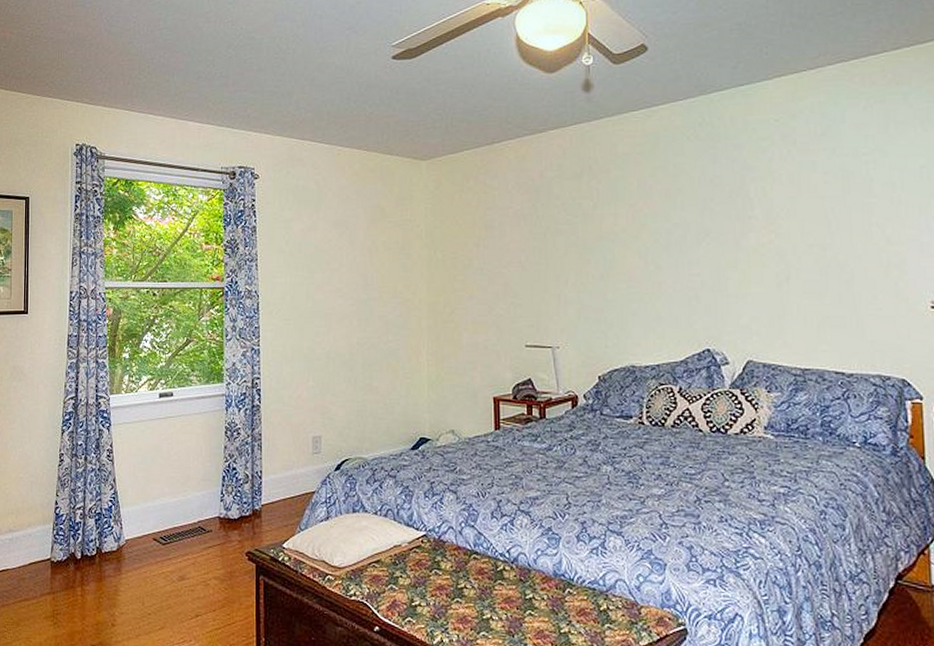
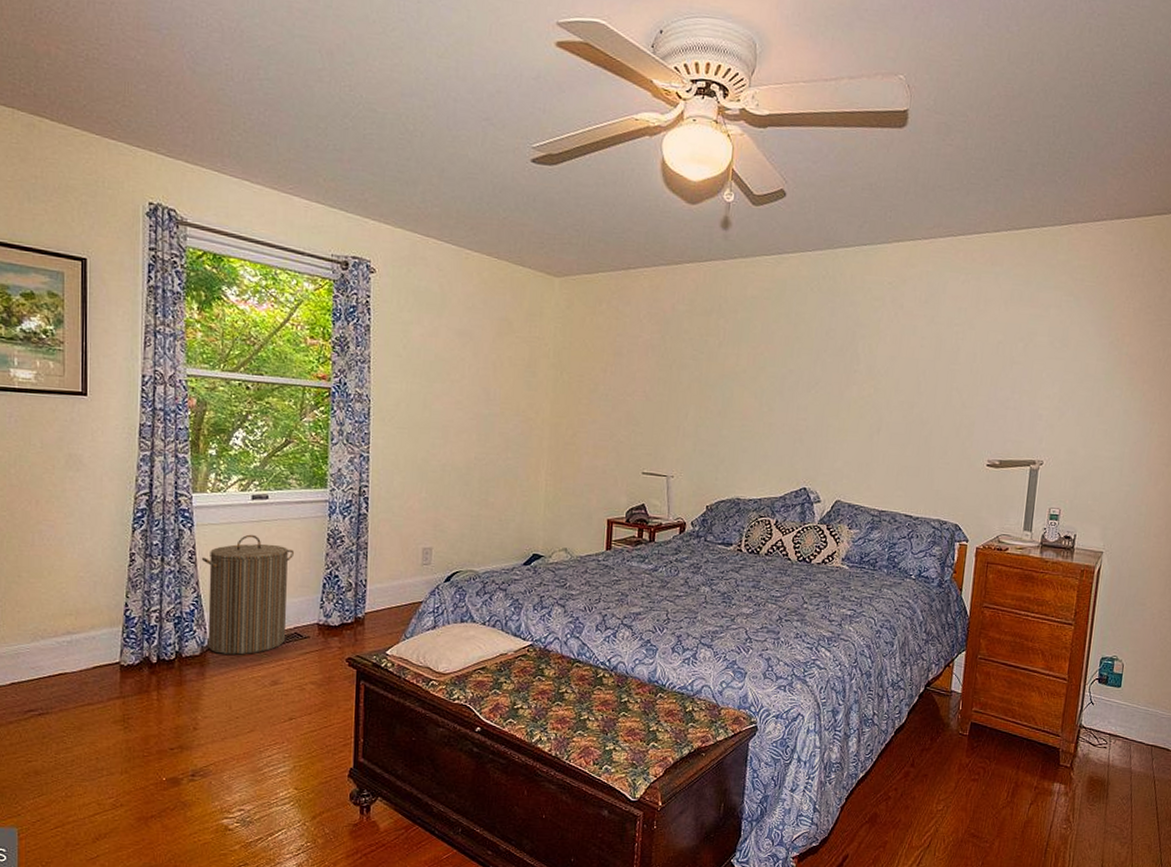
laundry hamper: none [117,431,197,550] -> present [201,534,295,655]

